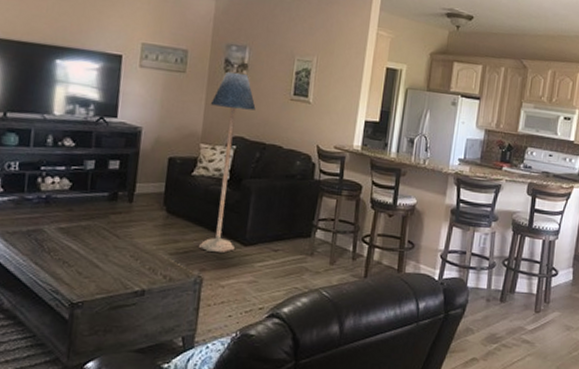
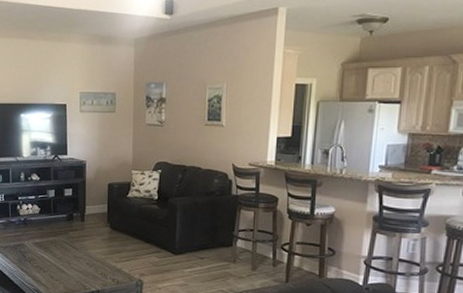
floor lamp: present [198,71,256,253] -> none [137,106,175,260]

